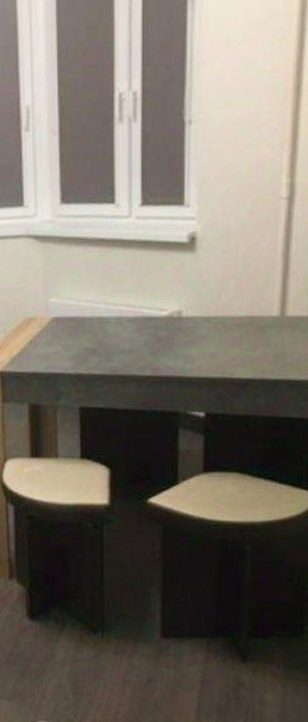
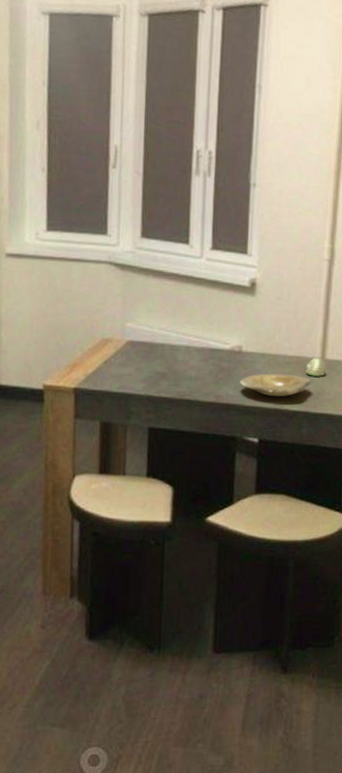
plate: none [180,338,268,364] -> present [239,373,311,397]
decorative egg: none [261,315,286,338] -> present [306,357,326,377]

